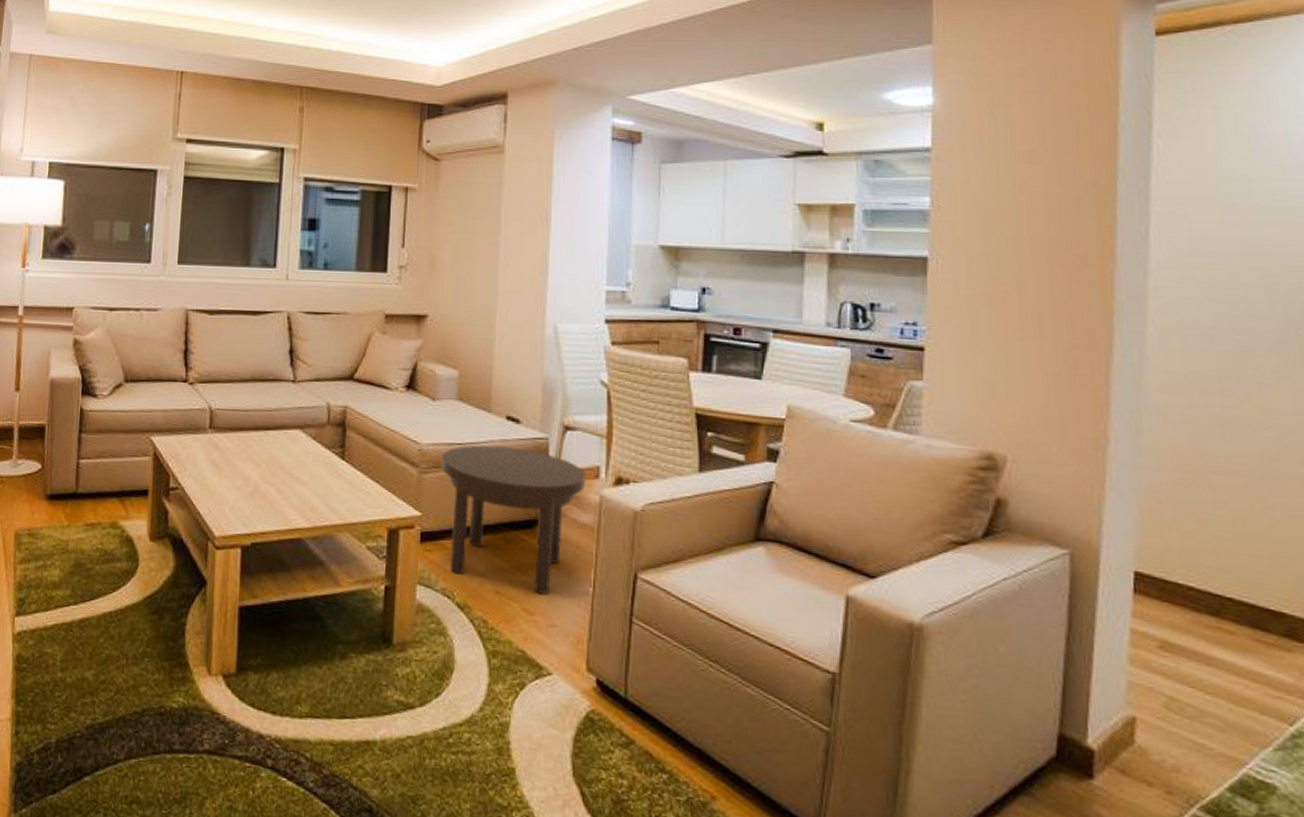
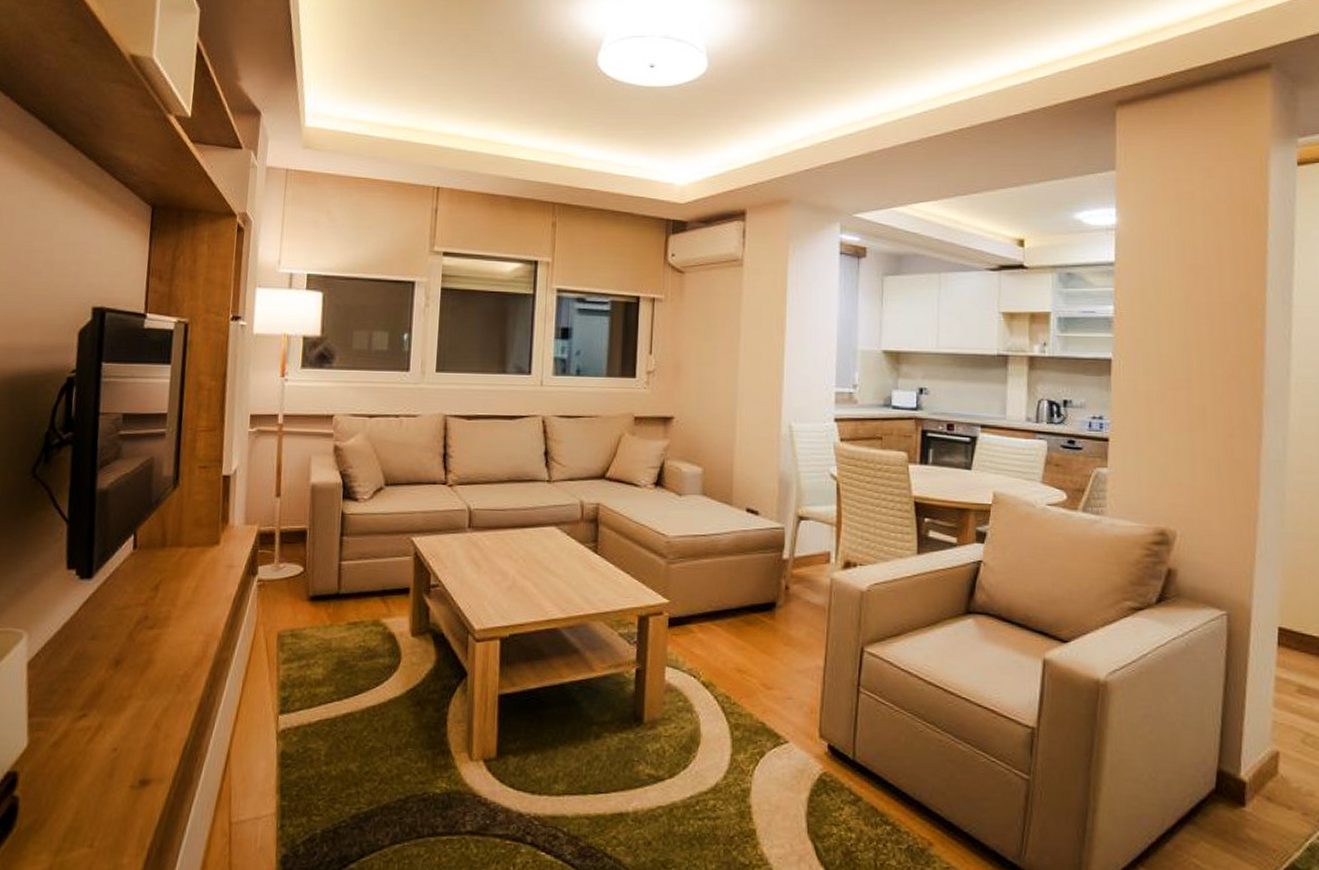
side table: present [442,445,586,595] -> none [688,535,818,670]

